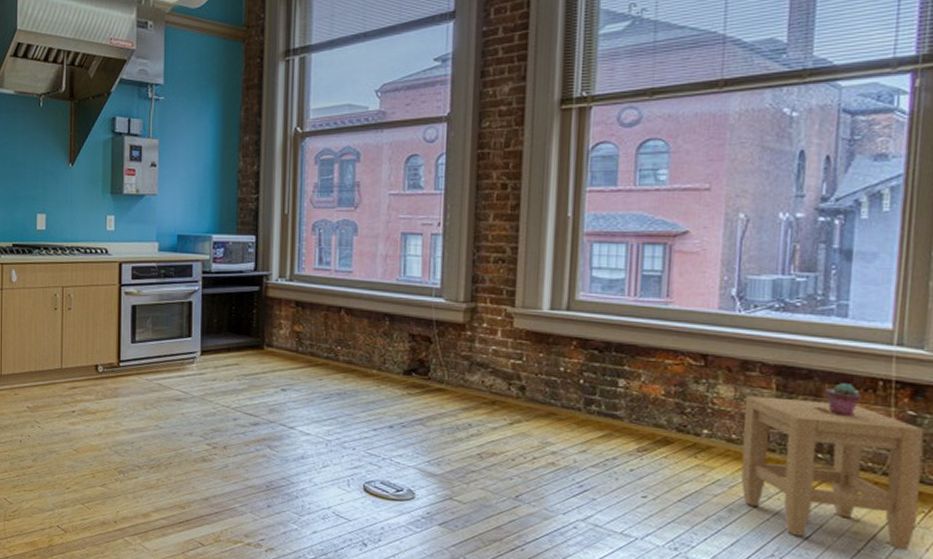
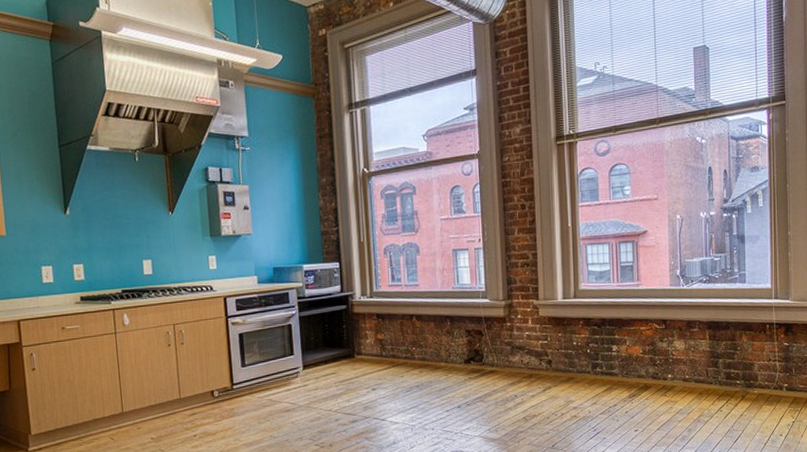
stool: present [740,395,925,551] -> none [691,343,794,441]
potted succulent: present [825,383,862,417] -> none [737,329,758,353]

